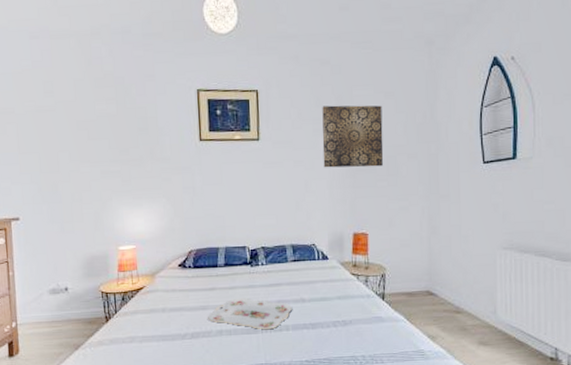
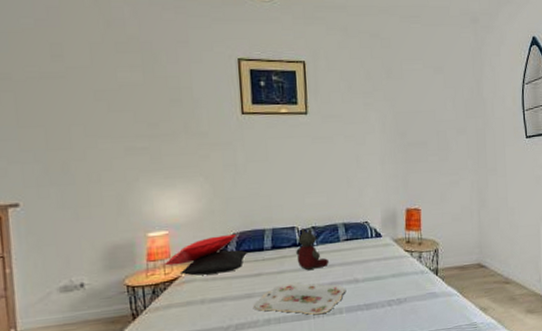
cushion: none [133,251,204,287] -> present [165,234,248,276]
stuffed bear: none [247,248,277,287] -> present [296,228,328,270]
wall art: present [322,105,384,168] -> none [372,79,434,143]

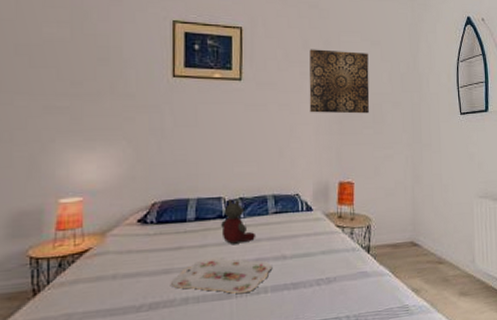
cushion: present [165,234,248,276] -> none [76,203,169,248]
wall art: none [372,79,434,143] -> present [309,49,370,114]

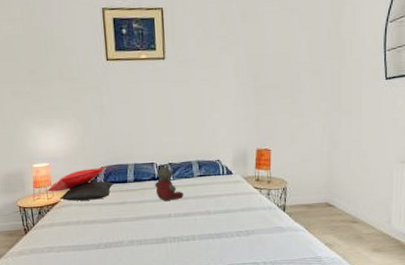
cushion: none [76,203,169,248] -> present [47,168,114,201]
serving tray: present [171,257,271,294] -> none [119,210,198,239]
wall art: present [309,49,370,114] -> none [227,22,288,86]

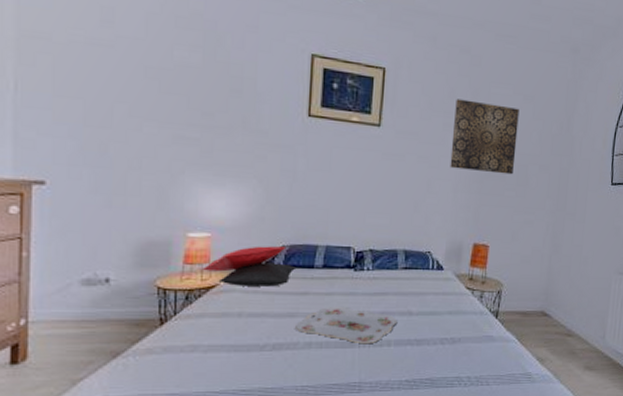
serving tray: none [119,210,198,239] -> present [295,306,397,343]
stuffed bear: present [155,164,183,201] -> none [348,250,383,295]
wall art: none [227,22,288,86] -> present [450,98,520,175]

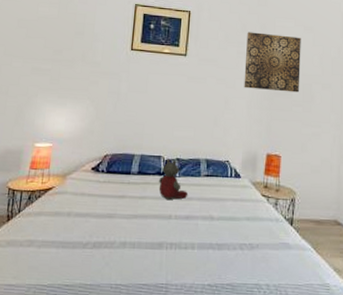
cushion: present [203,246,297,287] -> none [44,154,117,190]
serving tray: present [295,306,397,343] -> none [113,209,200,246]
stuffed bear: none [348,250,383,295] -> present [159,159,187,200]

